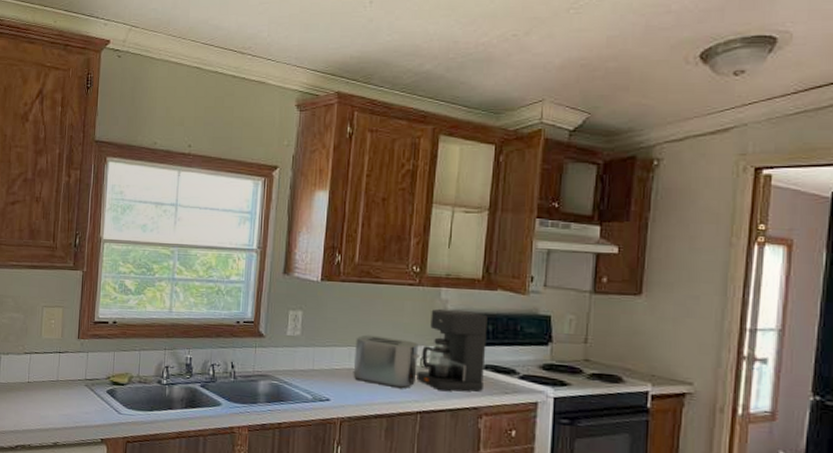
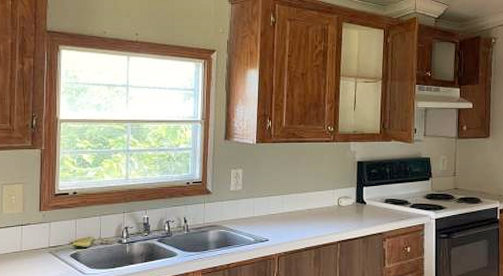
toaster: present [353,335,419,389] -> none [286,184,337,225]
coffee maker: present [417,308,488,392] -> none [336,158,386,222]

